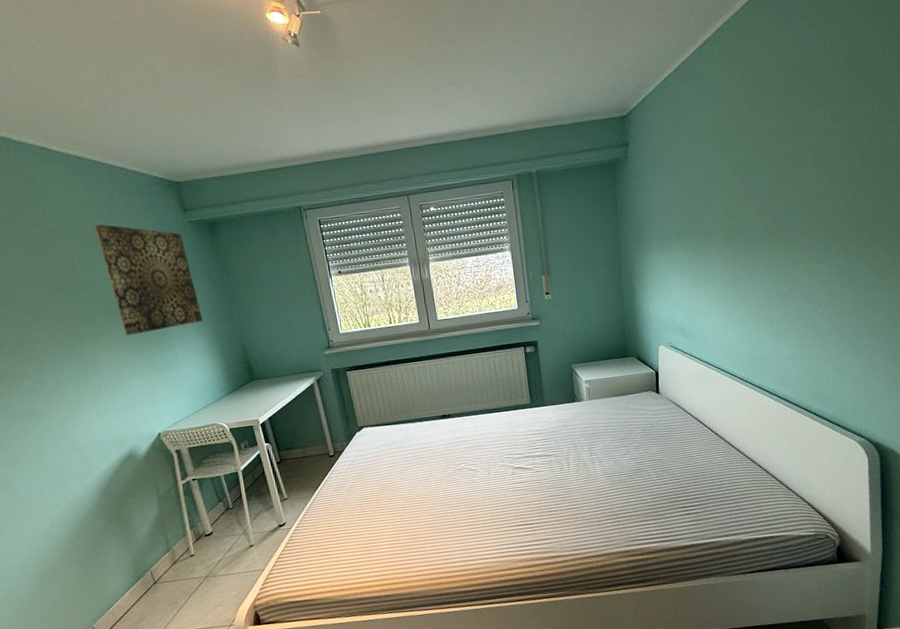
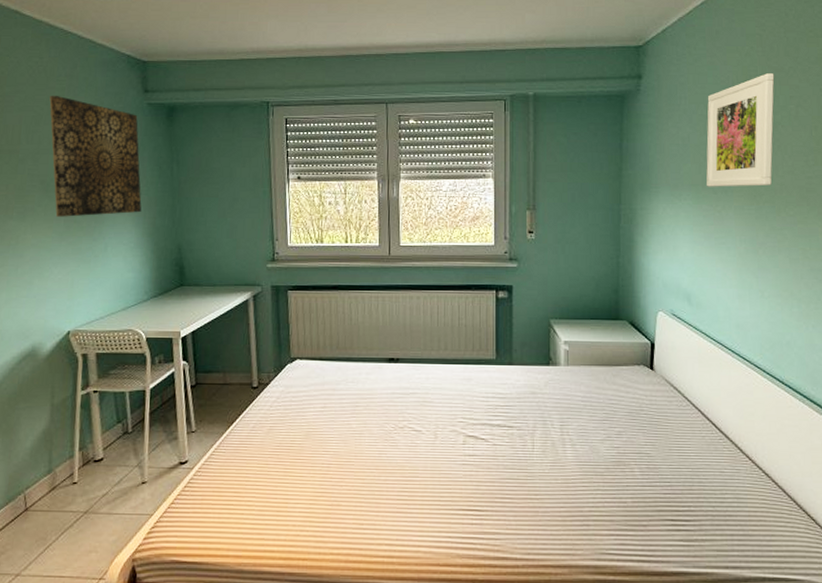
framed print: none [685,128,744,235] -> present [706,73,775,187]

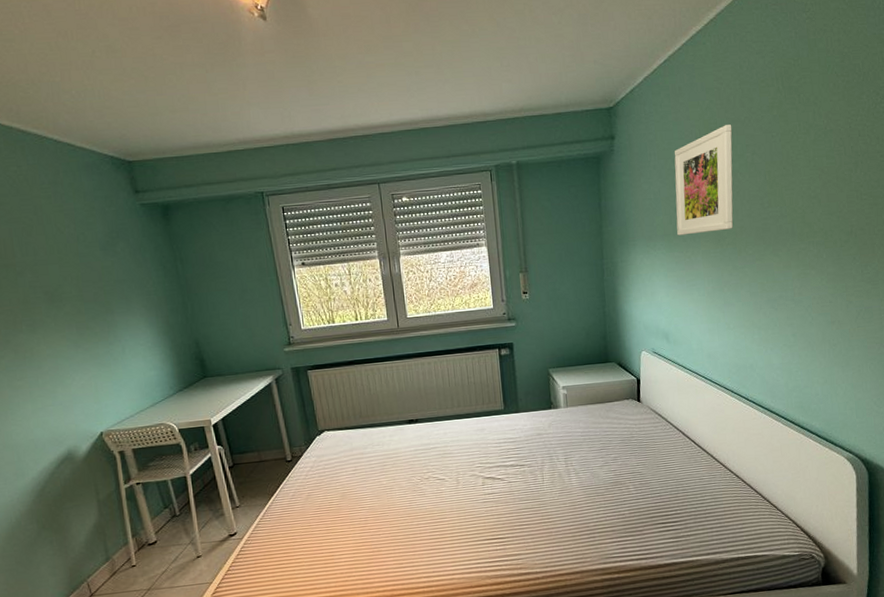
wall art: present [49,96,142,217] -> none [36,204,153,326]

